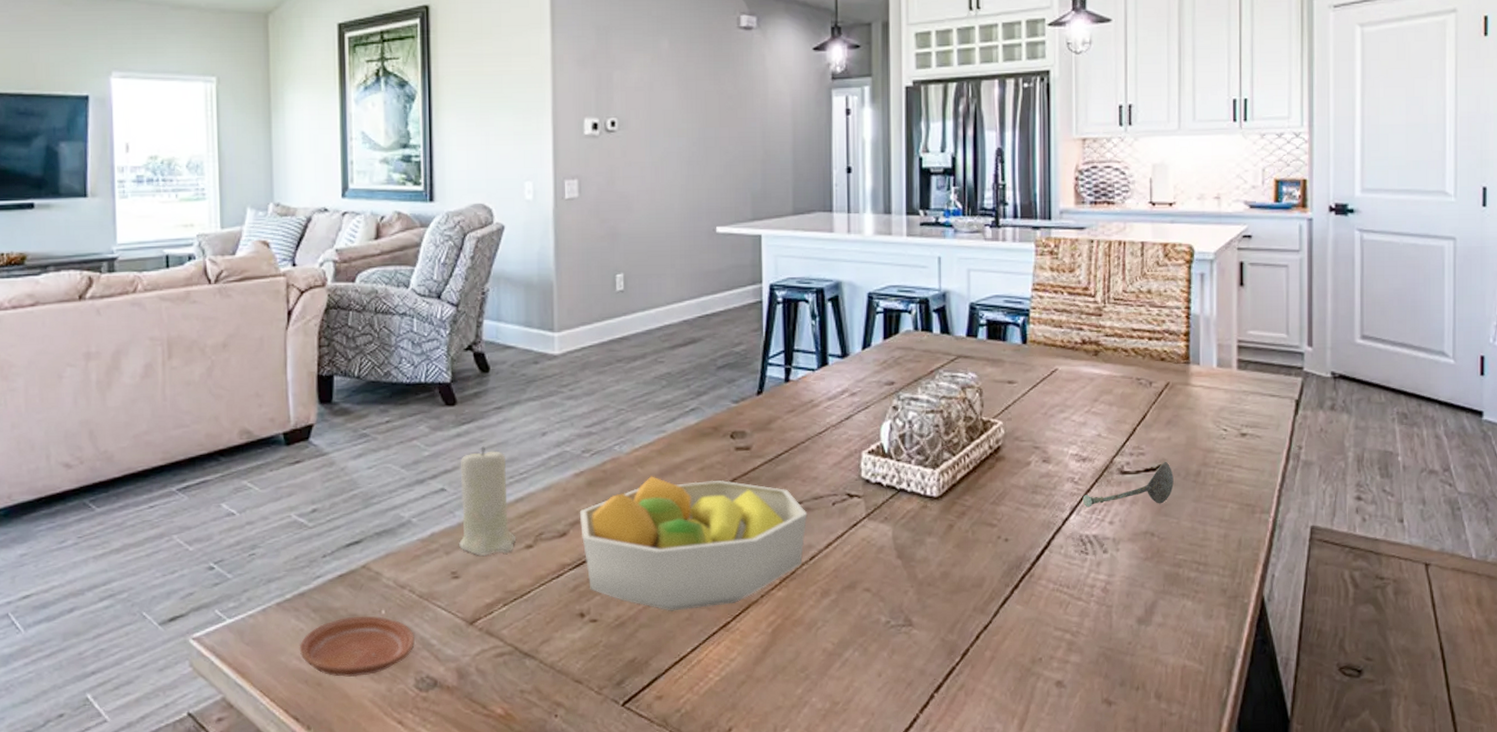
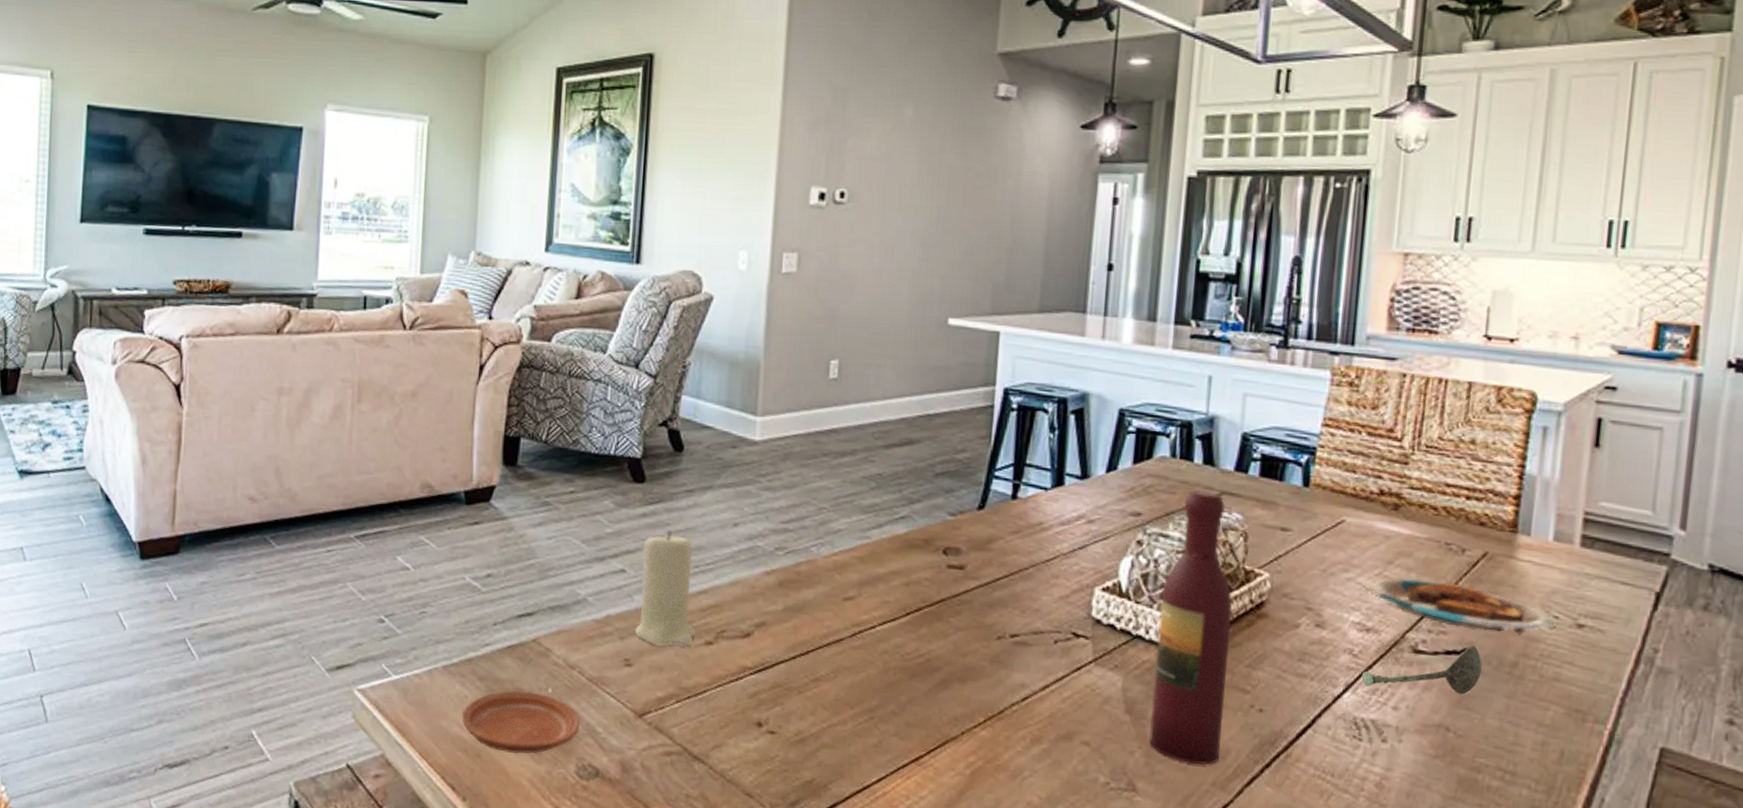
fruit bowl: present [579,476,808,611] -> none [766,584,1024,737]
wine bottle: none [917,356,978,594] -> present [1149,490,1232,765]
plate: none [1077,410,1226,448] -> present [1363,577,1558,635]

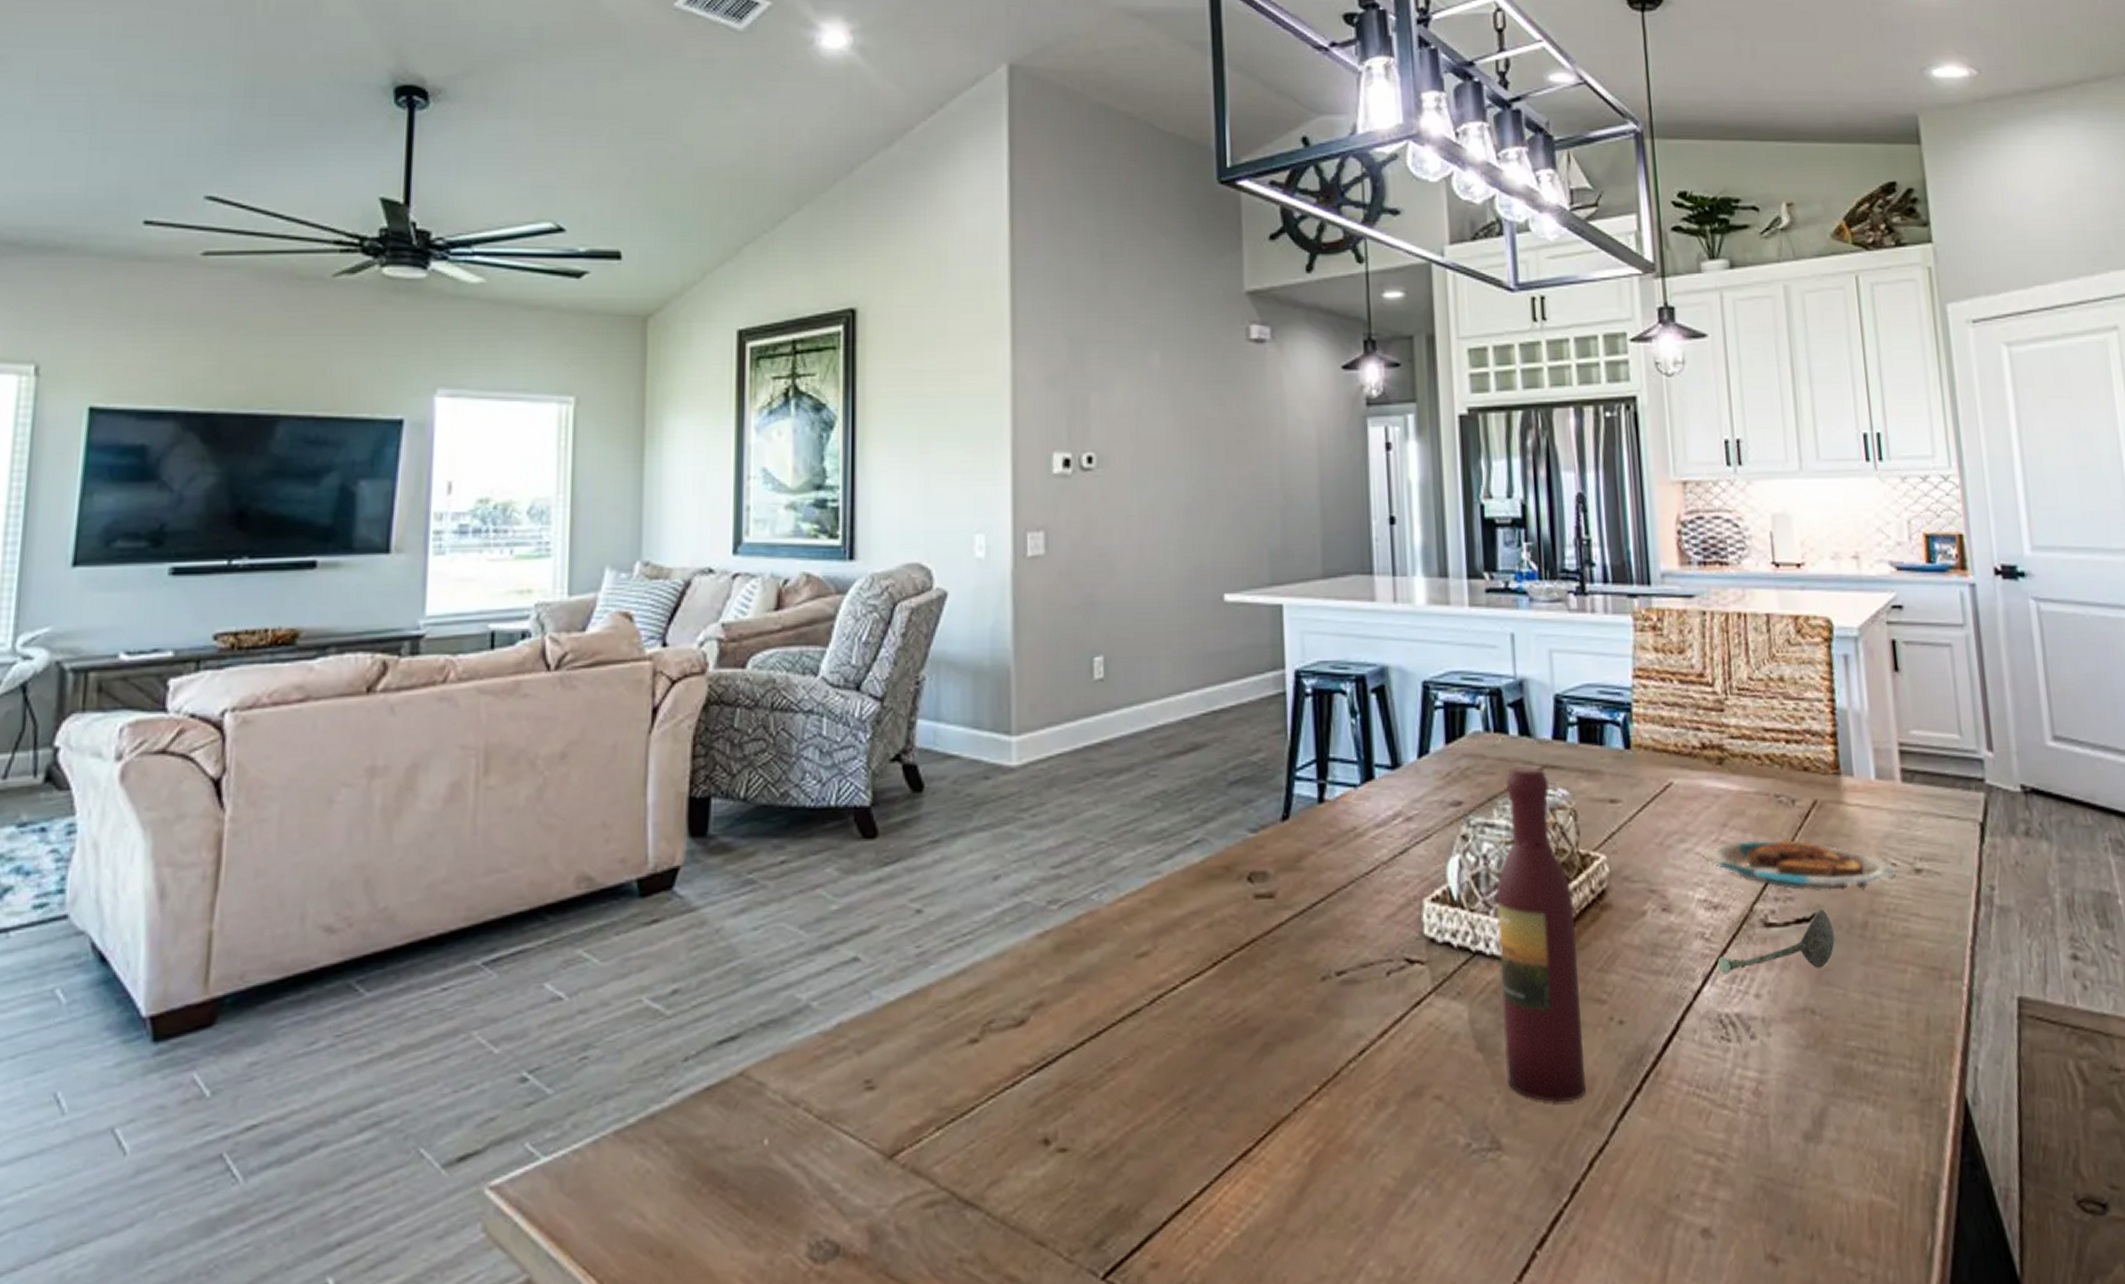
plate: present [461,690,580,754] -> none [643,1148,809,1243]
candle: present [634,530,696,647] -> none [875,896,956,1056]

